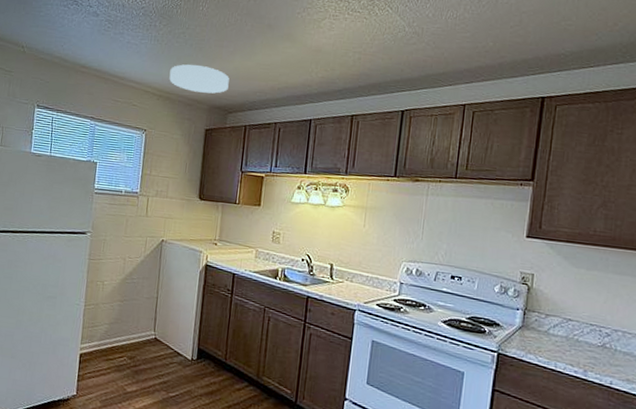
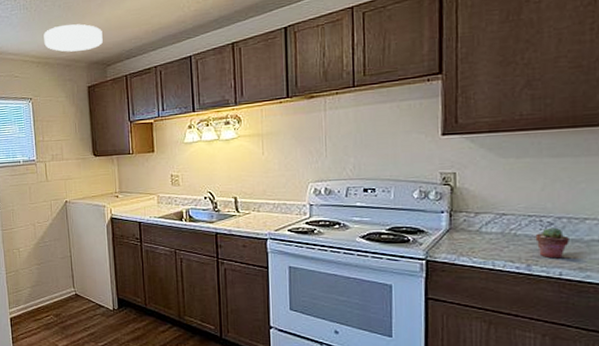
potted succulent: none [594,338,622,369] -> present [535,227,569,259]

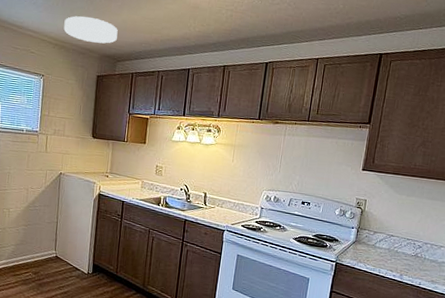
potted succulent: present [535,227,569,259] -> none [409,249,430,273]

